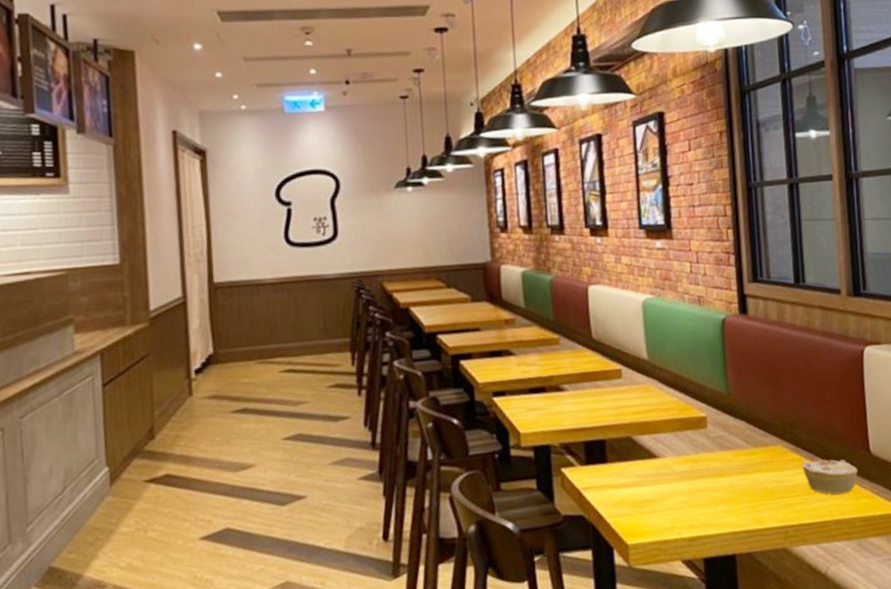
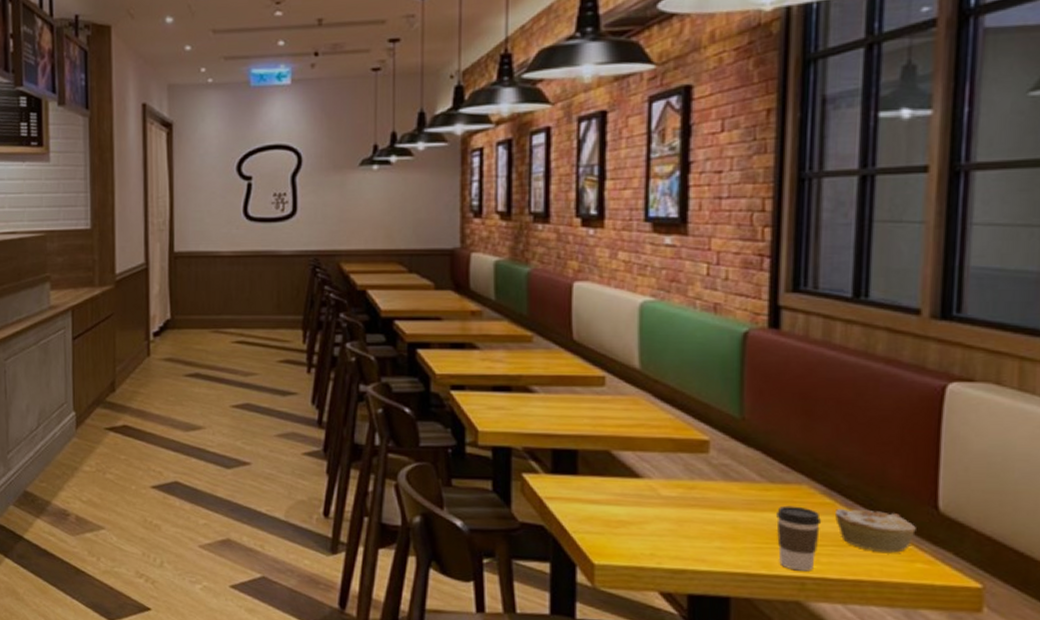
coffee cup: none [762,464,794,521] -> present [776,505,822,571]

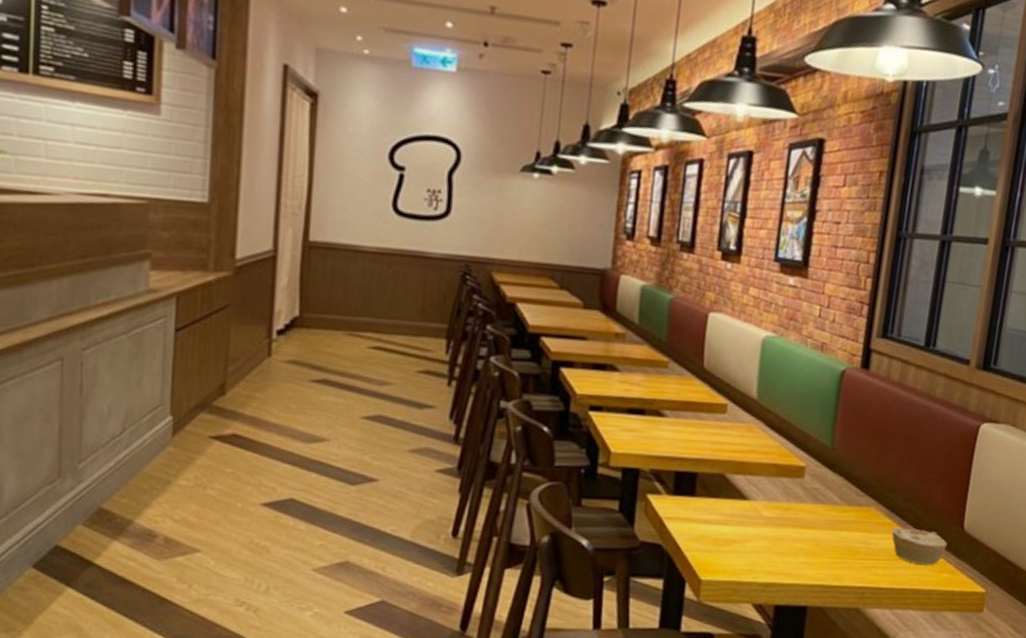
coffee cup: present [776,505,822,571] -> none [847,525,882,582]

